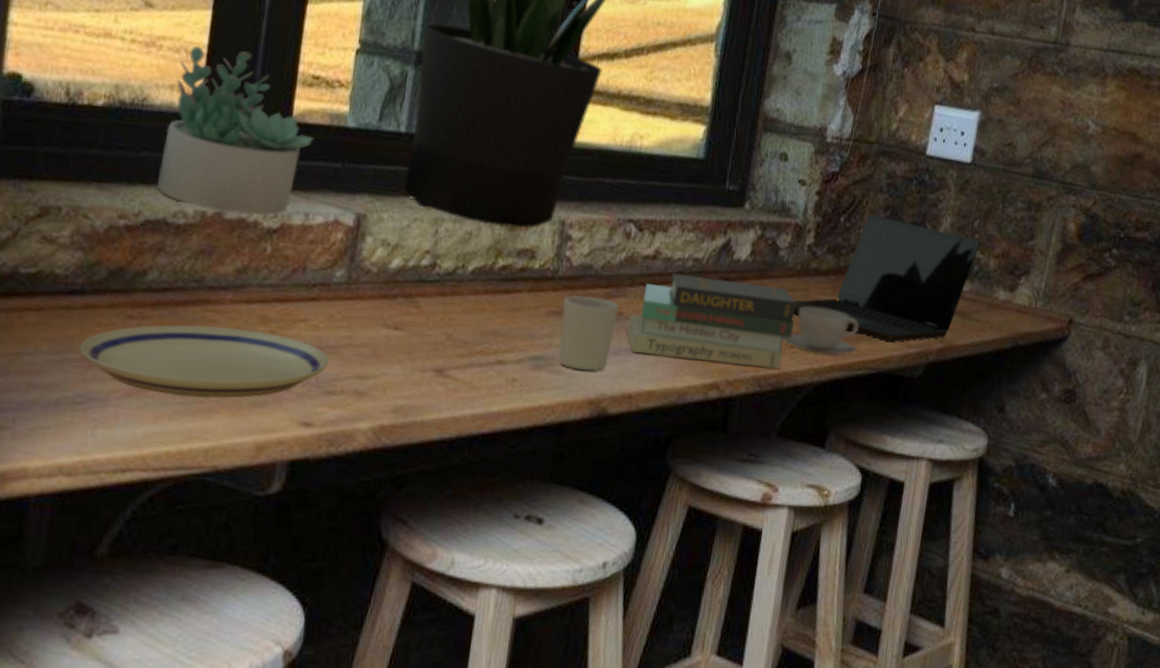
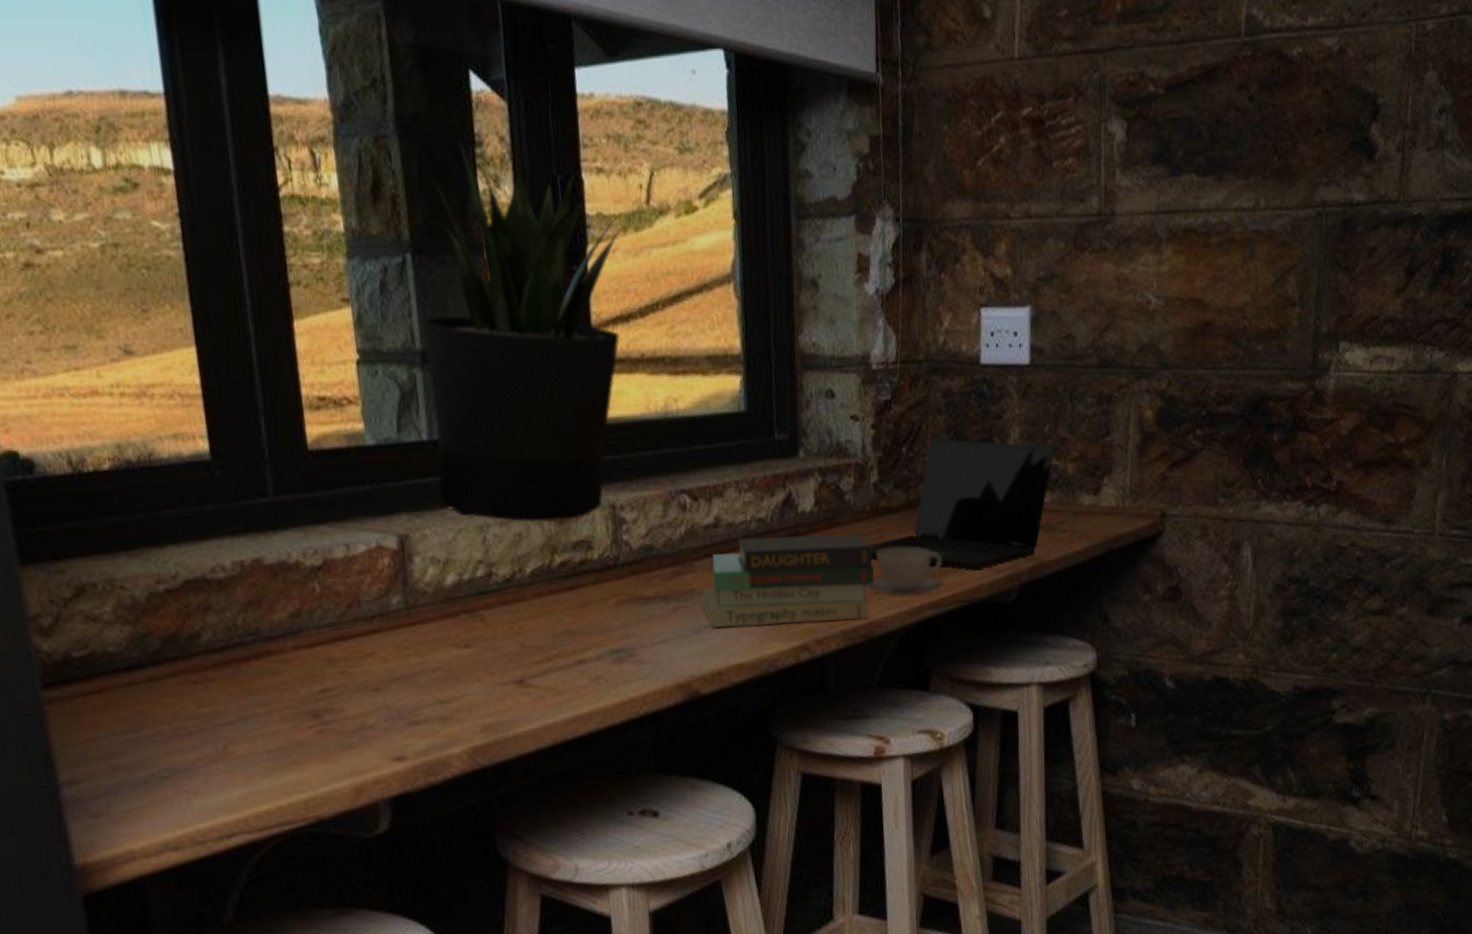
plate: present [80,325,329,398] -> none [153,674,406,754]
succulent plant: present [156,45,314,216] -> none [177,384,335,559]
mug: present [558,295,619,371] -> none [630,578,691,656]

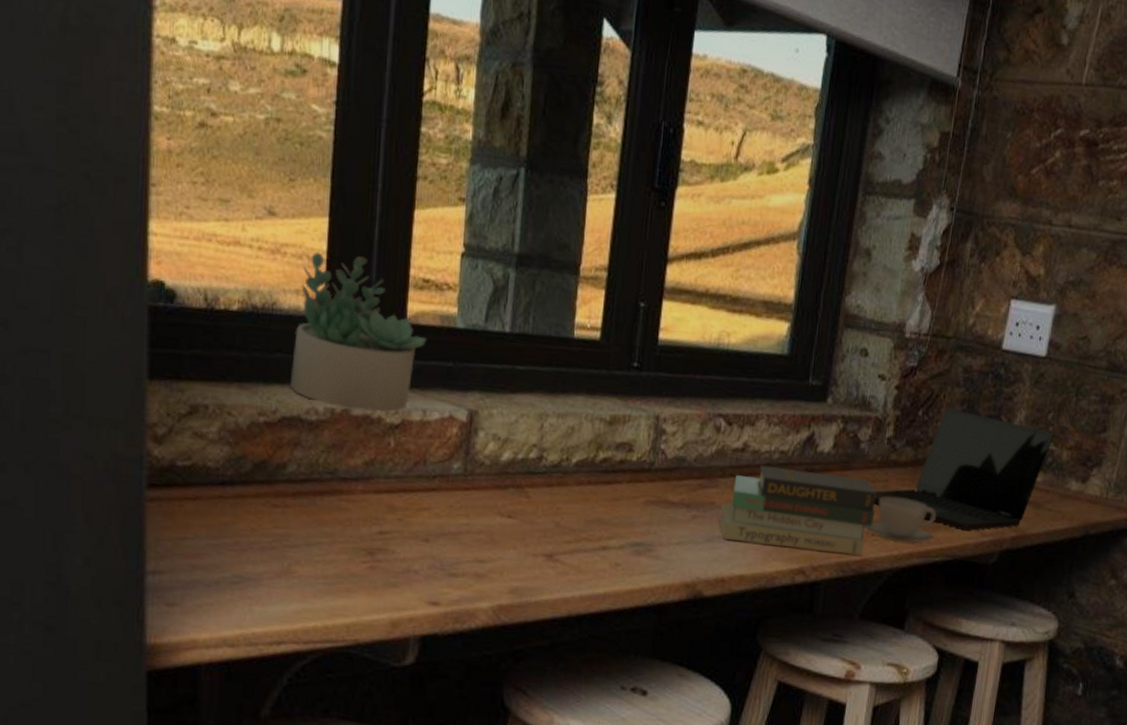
succulent plant: none [177,384,335,559] -> present [289,252,427,413]
planter: present [422,139,620,522] -> none [511,76,709,423]

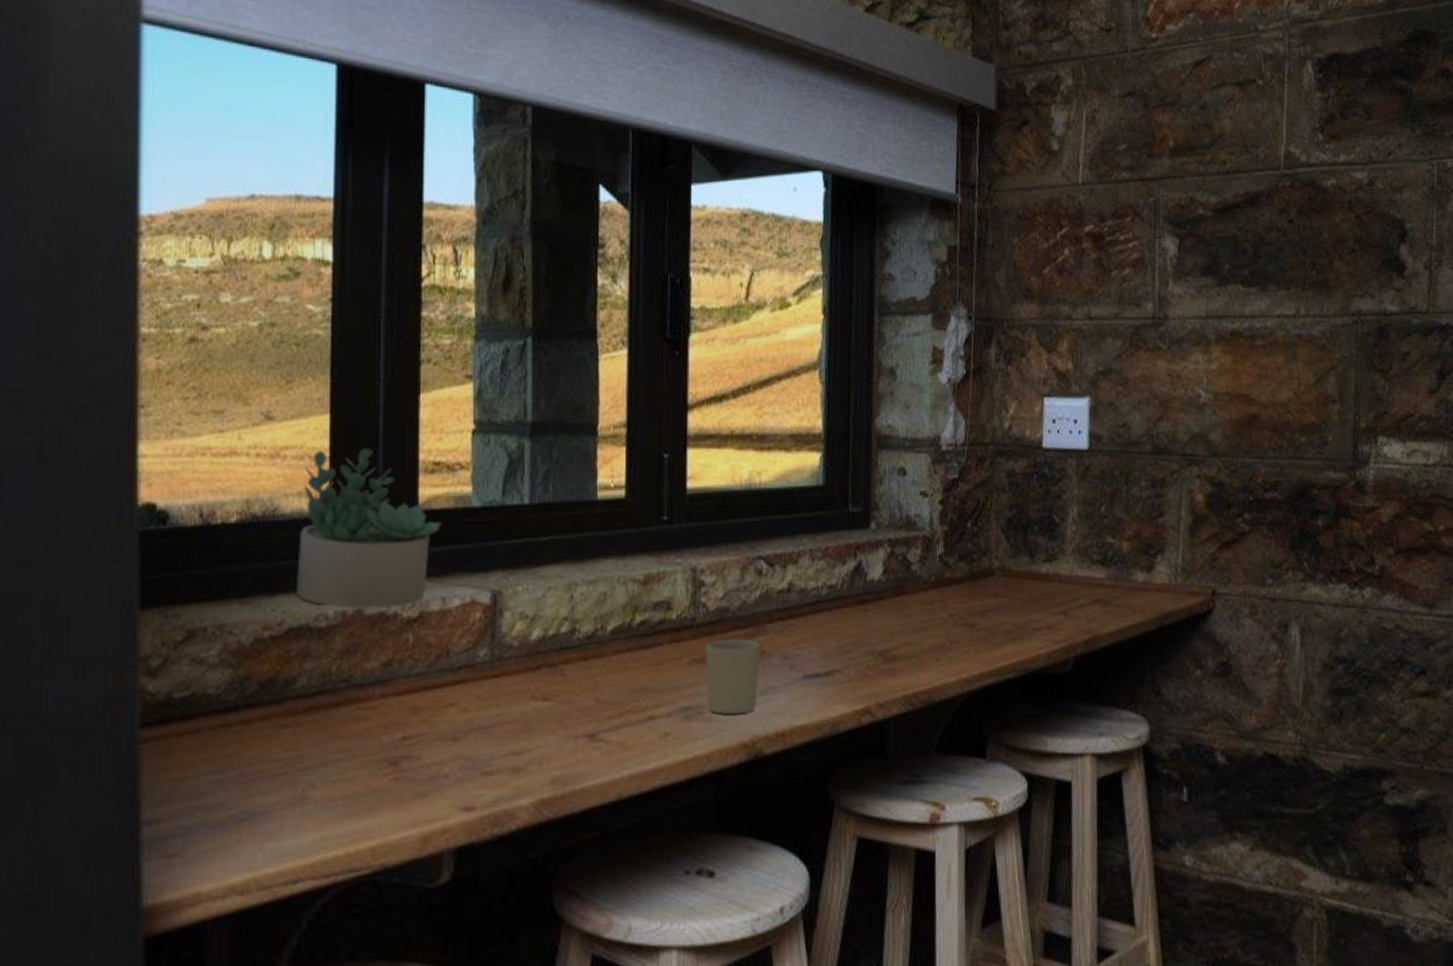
mug: none [656,486,711,557] -> present [705,639,761,715]
books: present [718,465,876,556] -> none [770,602,936,689]
teacup: present [864,496,936,543] -> none [927,616,1004,663]
laptop: present [874,408,1055,531] -> none [934,516,1111,640]

